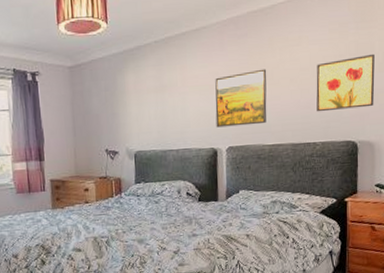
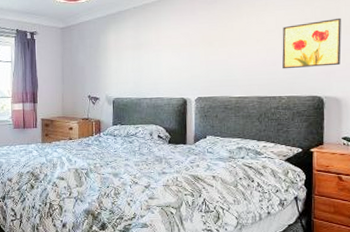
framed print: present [215,69,267,128] -> none [186,30,235,80]

